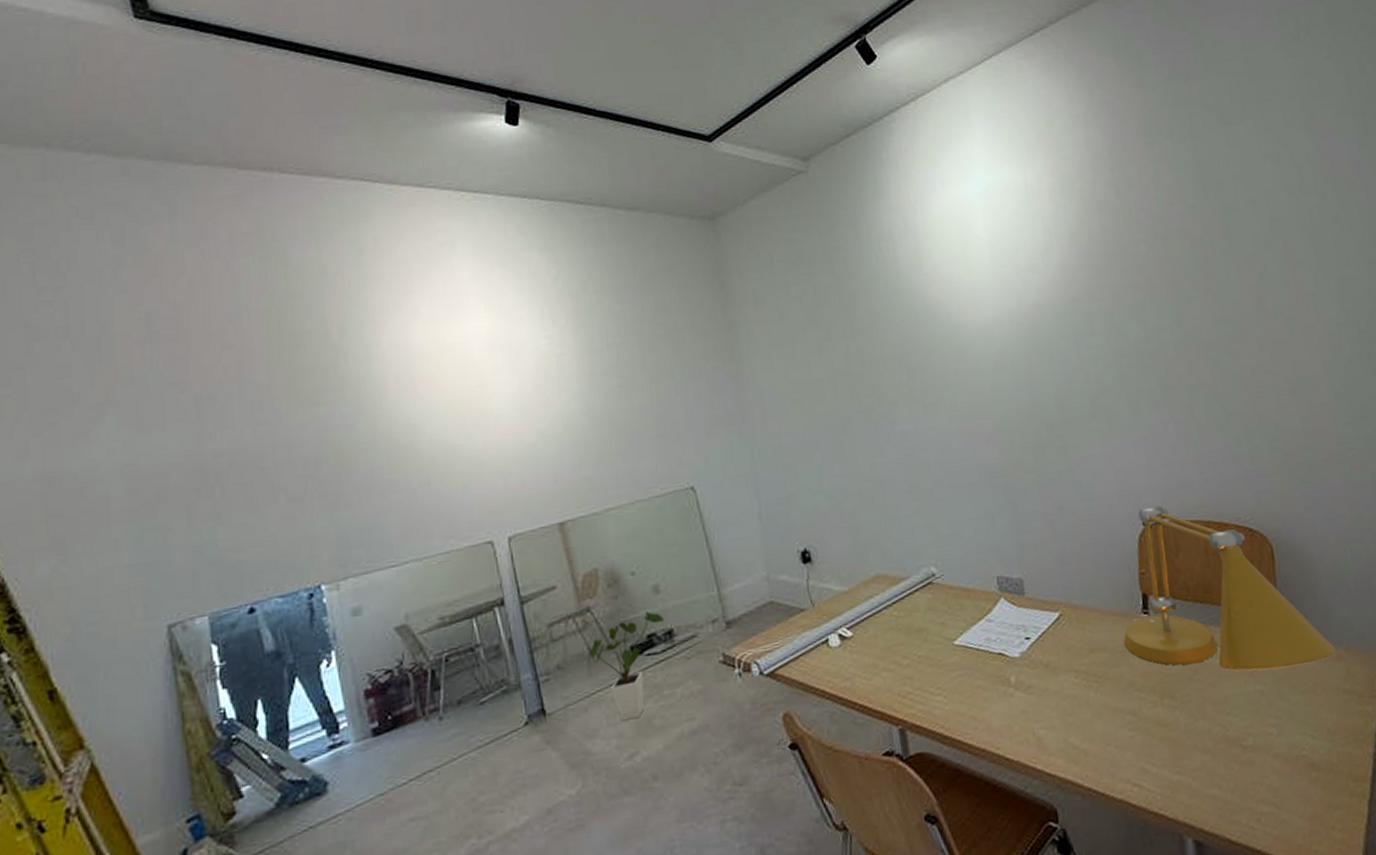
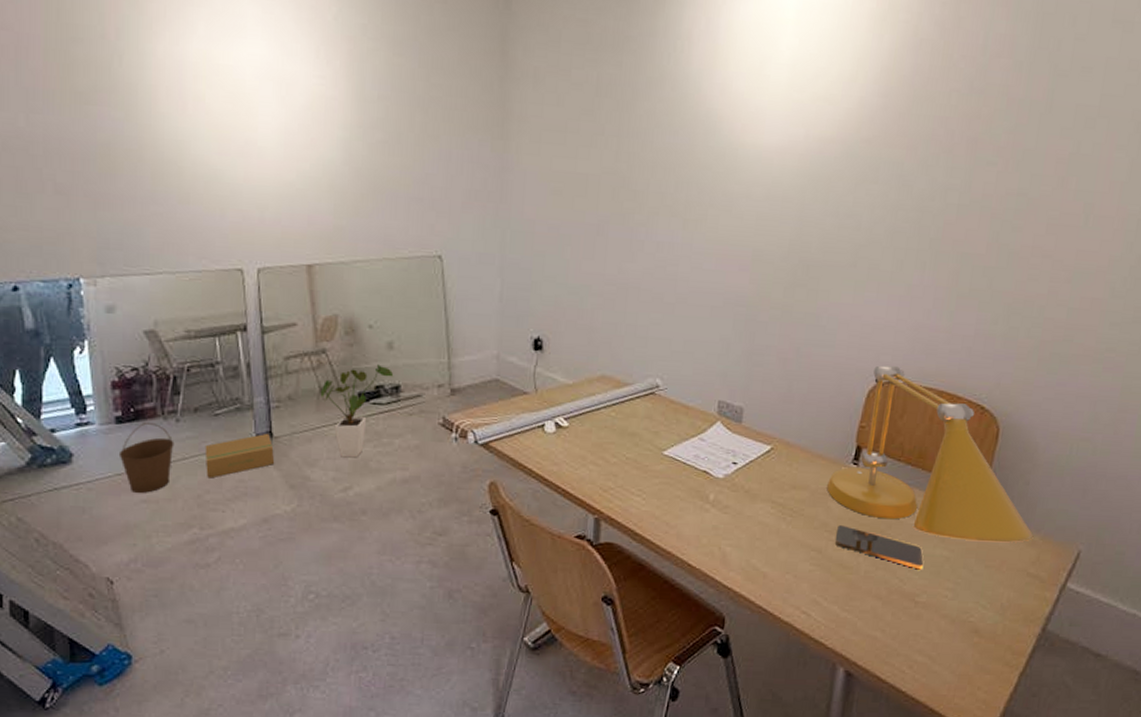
bucket: none [378,727,440,812] -> present [118,421,174,493]
box: none [473,711,550,777] -> present [205,433,274,479]
phone: none [1145,680,1241,712] -> present [835,525,924,570]

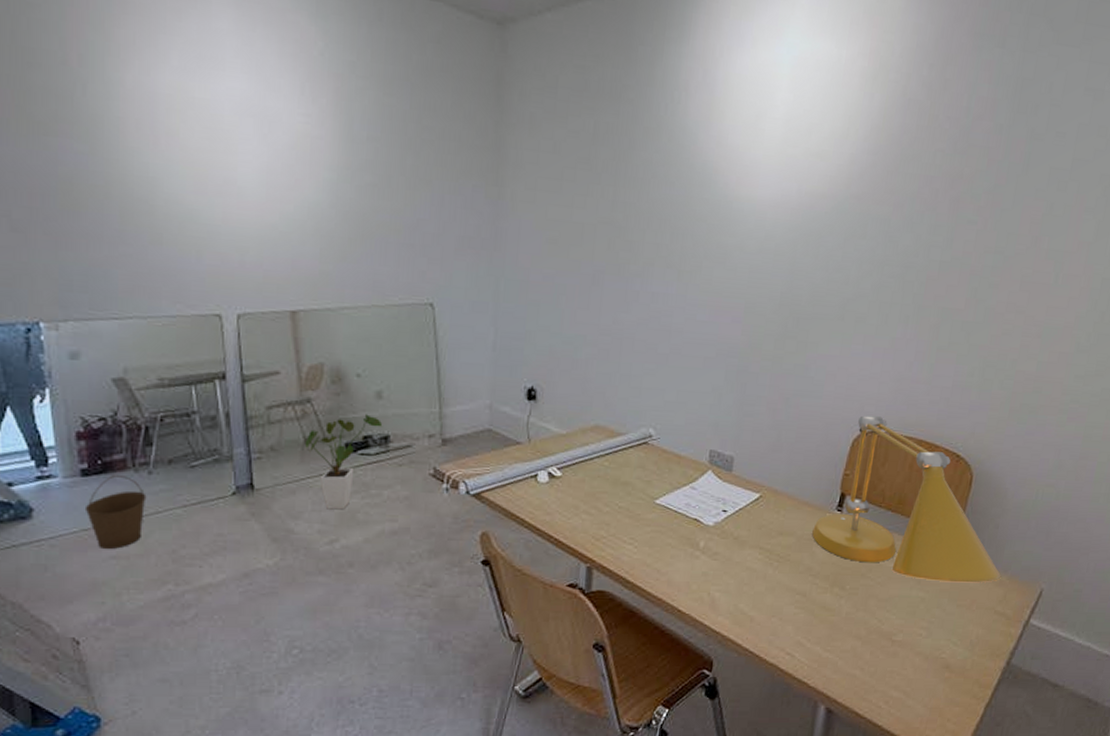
box: present [205,433,274,479] -> none [180,485,255,533]
phone: present [835,525,924,570] -> none [819,569,901,610]

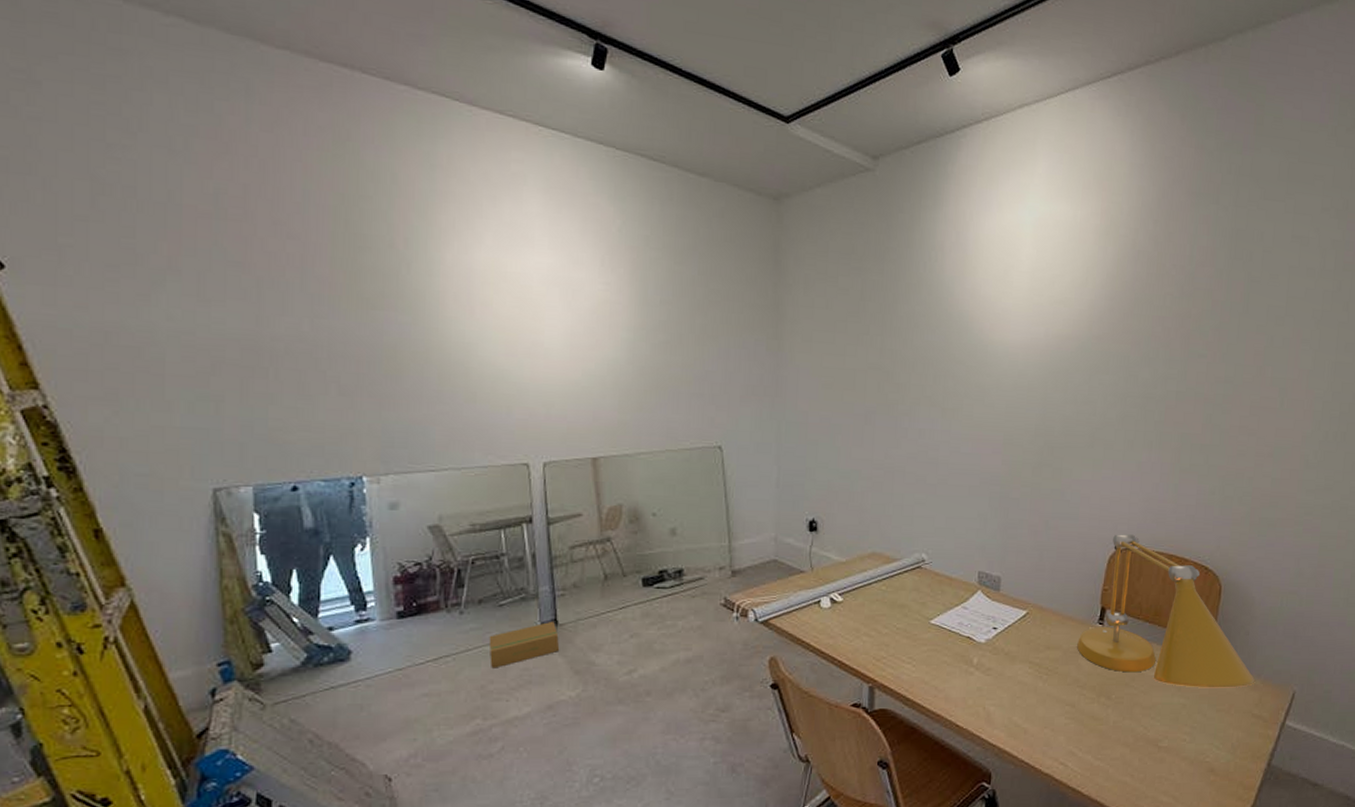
bucket: present [84,474,147,549] -> none [399,615,458,687]
box: none [180,485,255,533] -> present [489,621,559,669]
house plant: present [304,414,383,510] -> none [605,550,677,641]

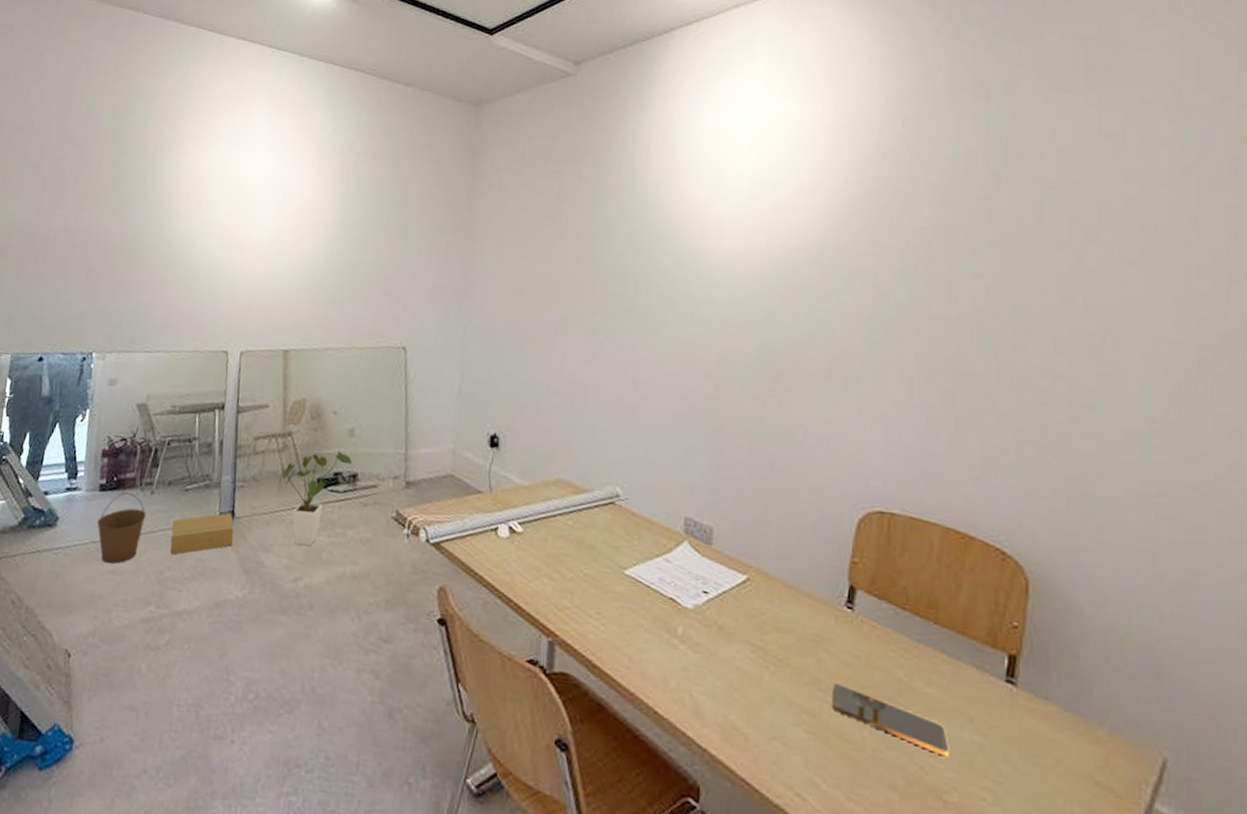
bucket: none [399,615,458,687] -> present [96,491,147,564]
house plant: none [605,550,677,641] -> present [282,451,353,547]
table lamp: present [1077,534,1256,688] -> none [817,491,1096,735]
phone: none [1087,680,1164,717] -> present [832,683,950,757]

